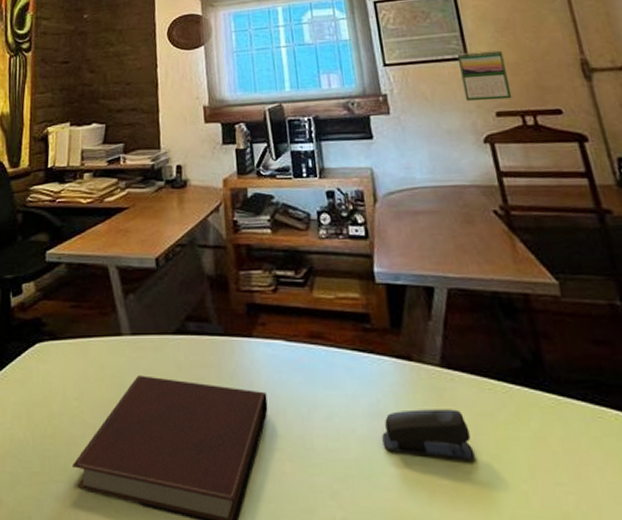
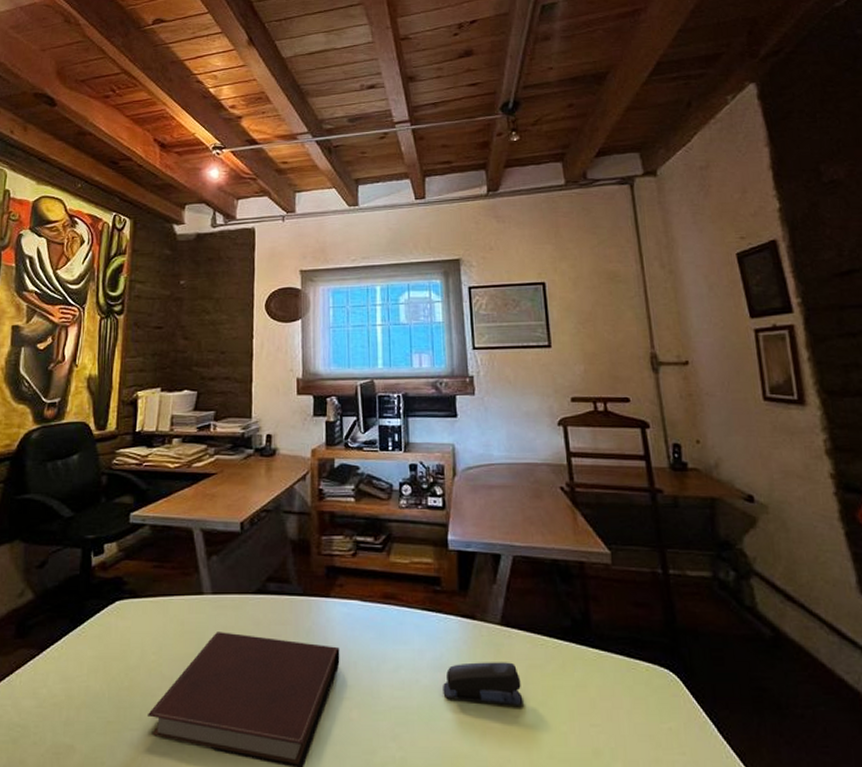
calendar: present [457,50,512,102] -> none [541,340,587,387]

